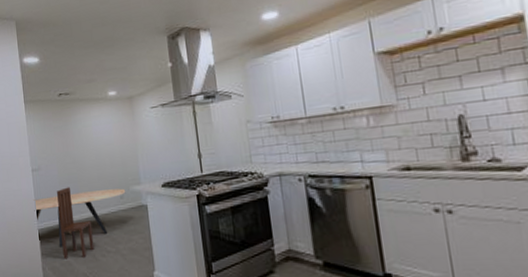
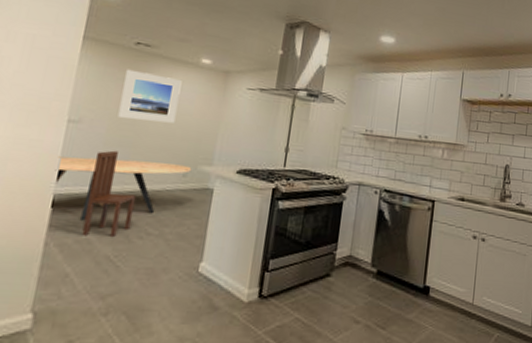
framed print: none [58,115,103,159] -> present [118,69,182,123]

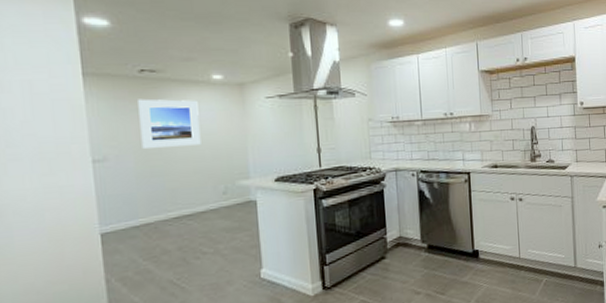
dining table: present [55,156,192,221] -> none [93,183,231,253]
chair: present [81,150,136,237] -> none [132,181,185,267]

